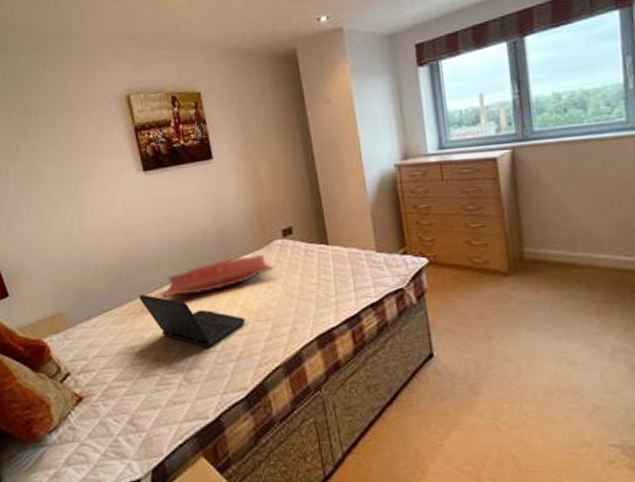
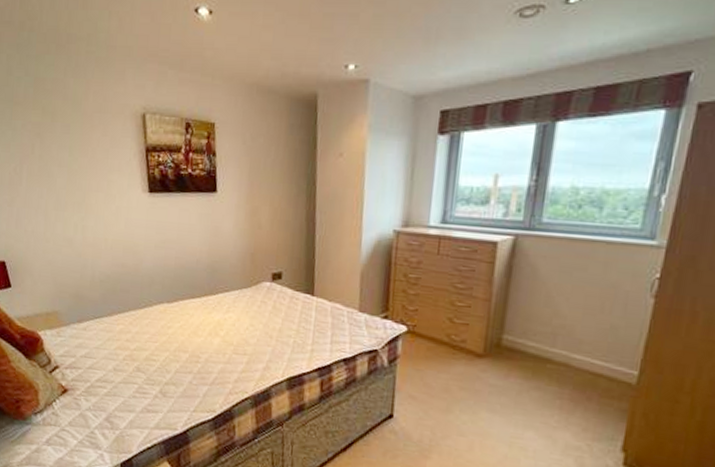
laptop: present [138,295,245,348] -> none [128,309,223,369]
pillow: present [162,253,274,298] -> none [150,290,258,319]

